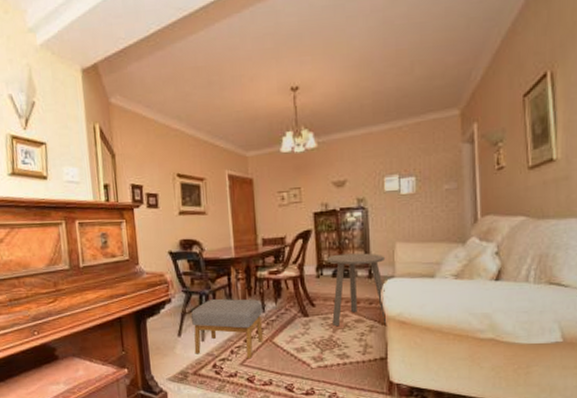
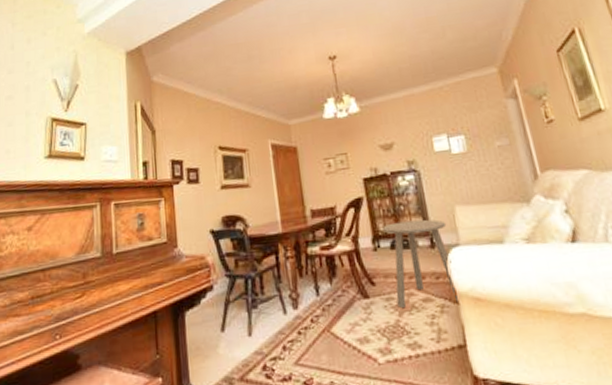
footstool: present [190,298,264,359] -> none [235,280,320,356]

